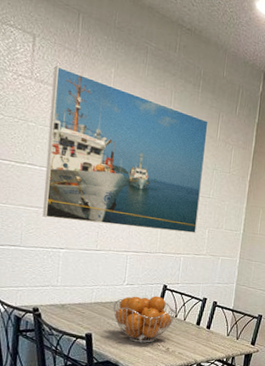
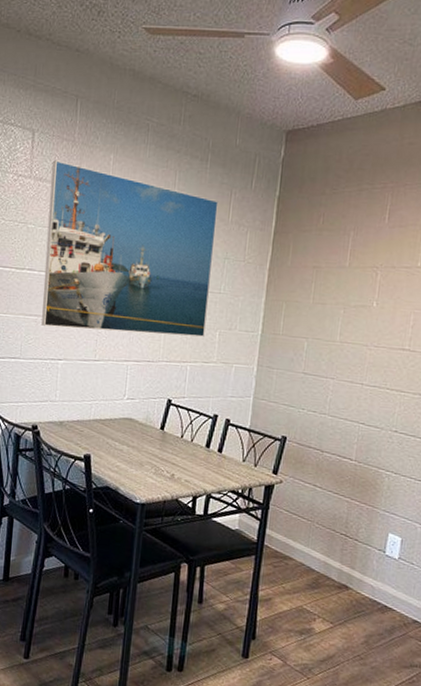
fruit basket: present [113,296,177,343] -> none [112,412,183,468]

